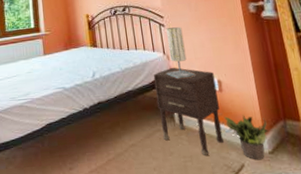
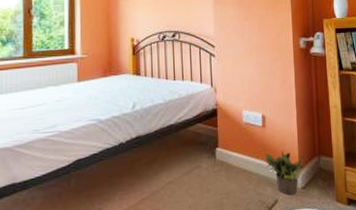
nightstand: present [153,67,224,155] -> none [198,100,261,192]
table lamp: present [166,27,196,79] -> none [212,58,242,114]

